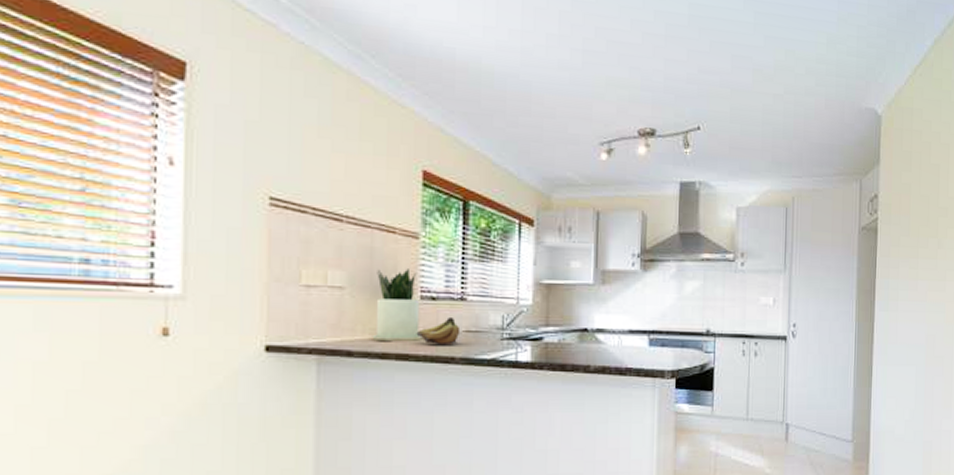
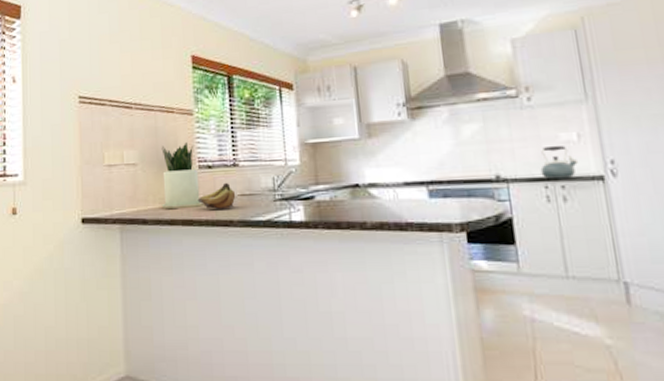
kettle: none [741,307,771,337] -> present [540,145,579,180]

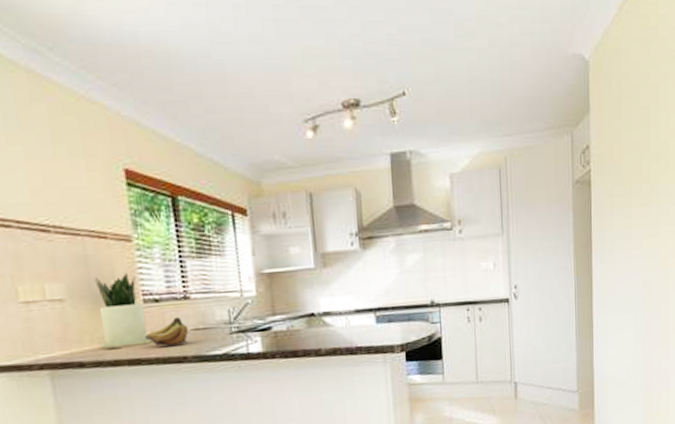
kettle: present [540,145,579,180] -> none [465,273,493,303]

